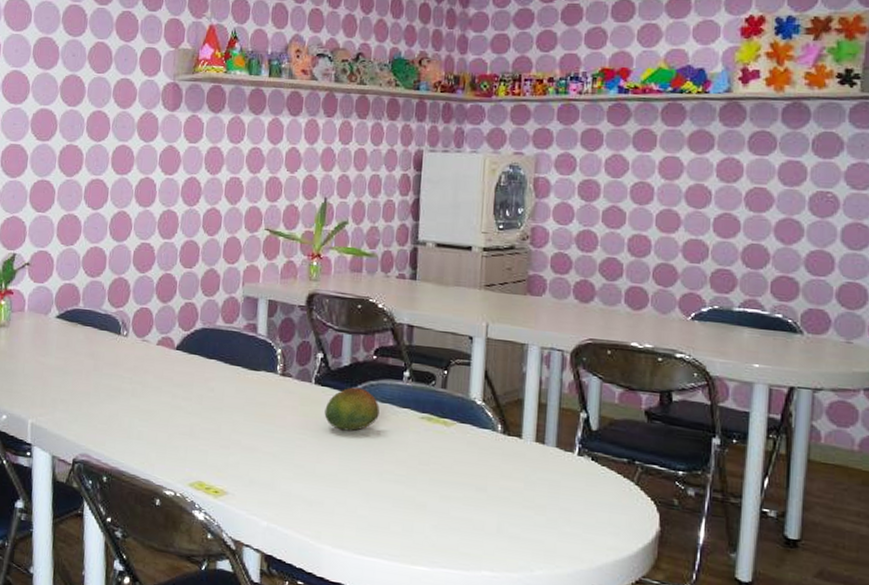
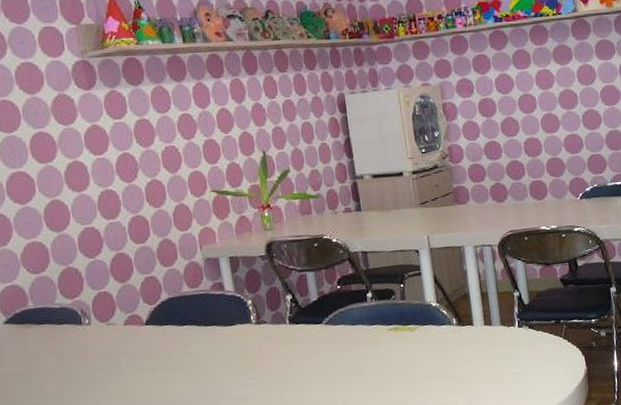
fruit: present [324,387,380,431] -> none [303,317,353,360]

